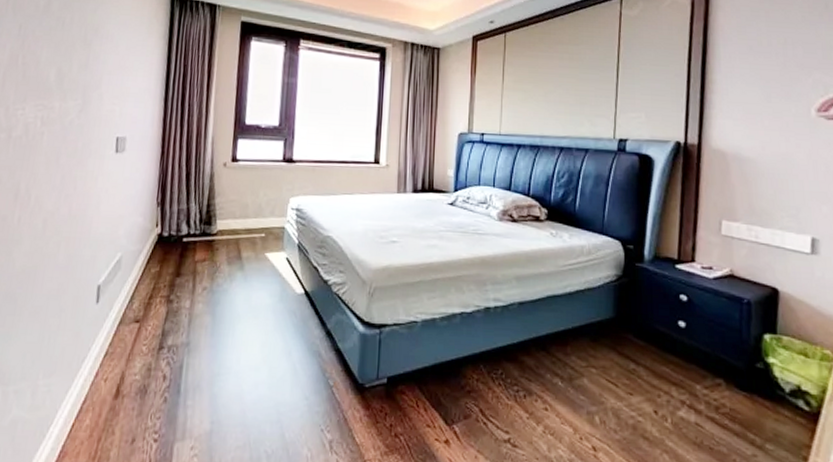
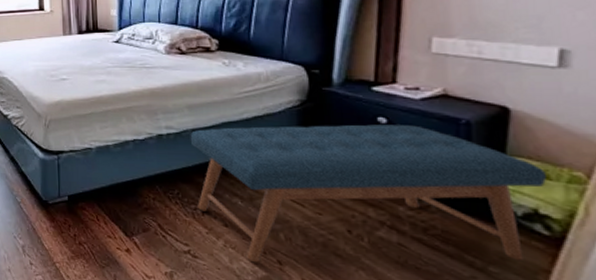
bench: none [516,301,806,450] -> present [190,124,546,263]

